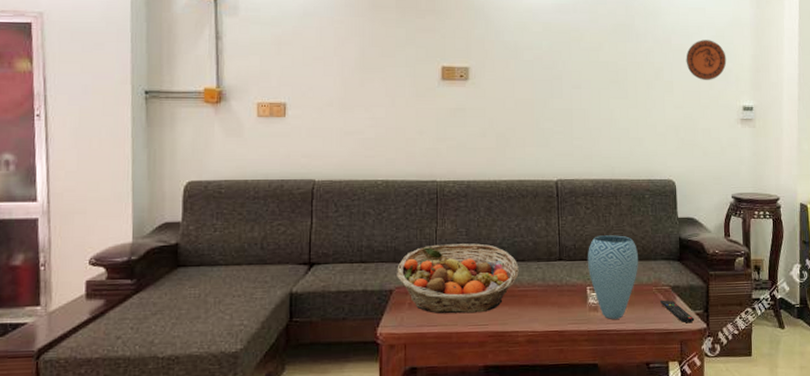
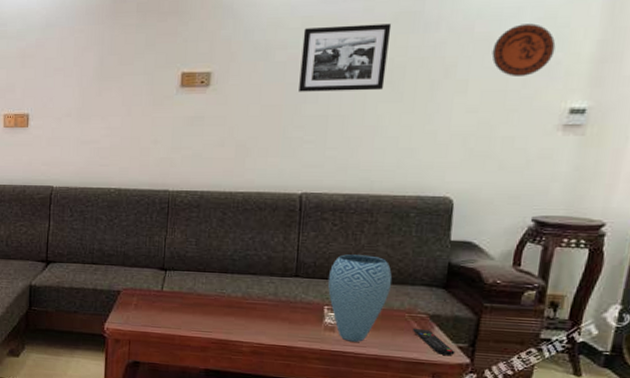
fruit basket: present [397,243,519,314] -> none [125,252,249,320]
picture frame: none [545,32,613,88] -> present [299,23,392,92]

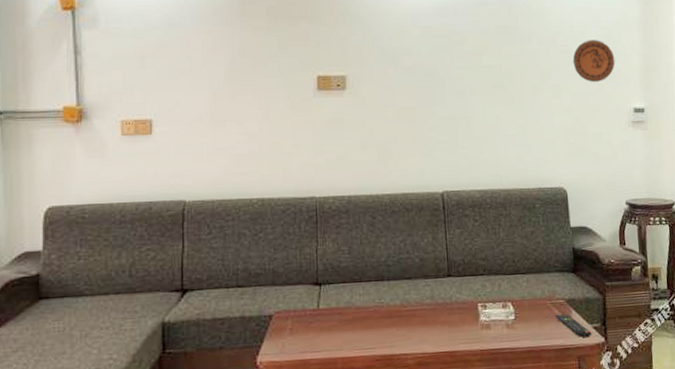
picture frame: present [299,23,392,92] -> none [425,35,498,95]
vase: present [327,254,393,342] -> none [477,247,532,337]

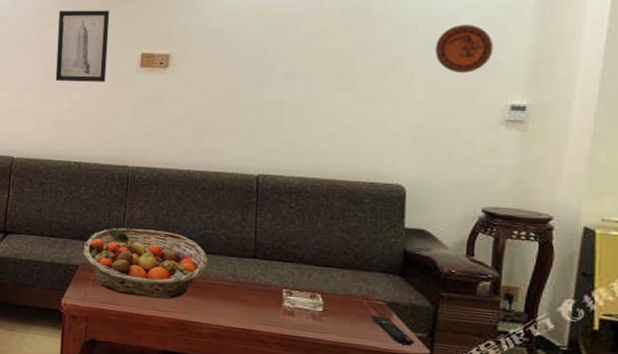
wall art: none [223,31,282,111] -> present [55,10,110,82]
fruit basket: none [276,262,406,339] -> present [83,227,208,299]

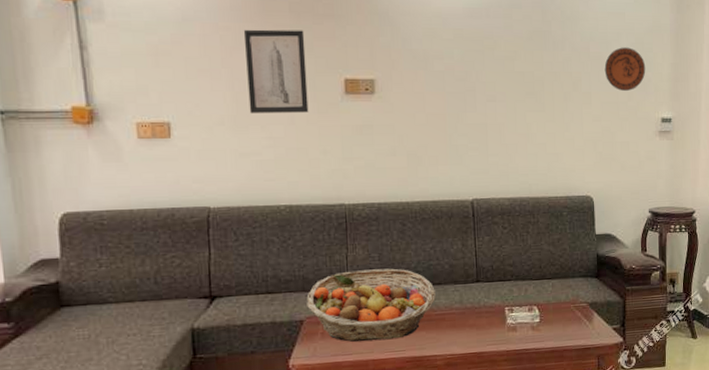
remote control: present [370,315,415,346] -> none [577,316,612,339]

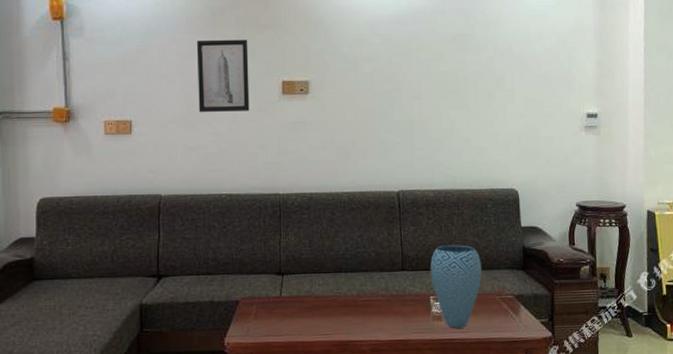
fruit basket: present [306,268,436,342] -> none [242,255,362,324]
vase: none [505,254,557,338] -> present [430,245,482,328]
decorative plate: present [604,47,646,91] -> none [527,47,570,88]

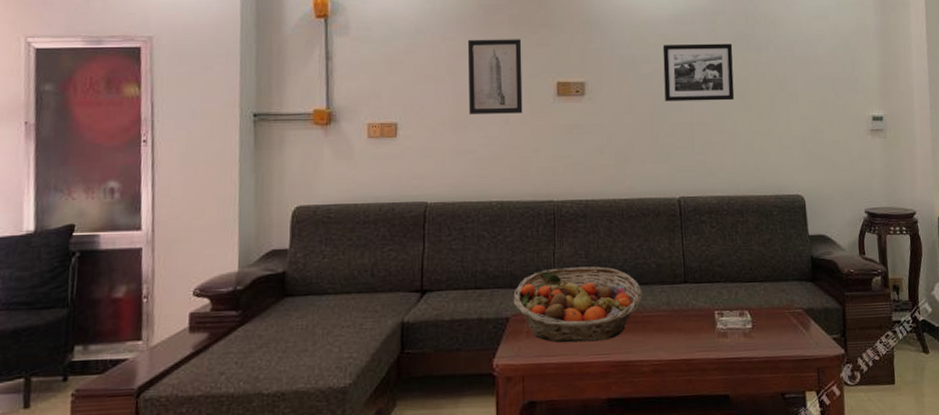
fruit basket: none [242,255,362,324] -> present [513,266,642,343]
picture frame: none [384,43,453,99] -> present [662,44,735,101]
vase: present [430,245,482,328] -> none [714,255,769,346]

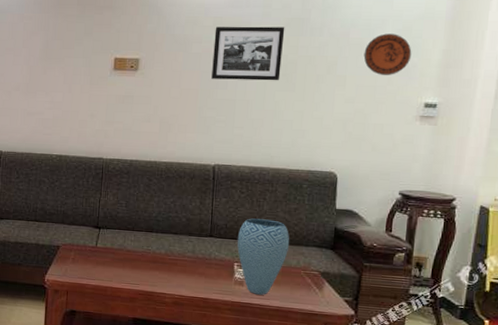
wall art: present [467,39,523,115] -> none [38,18,87,84]
fruit basket: present [513,266,642,343] -> none [64,212,171,274]
vase: none [714,255,769,346] -> present [237,218,290,295]
decorative plate: none [810,48,853,90] -> present [363,33,412,75]

